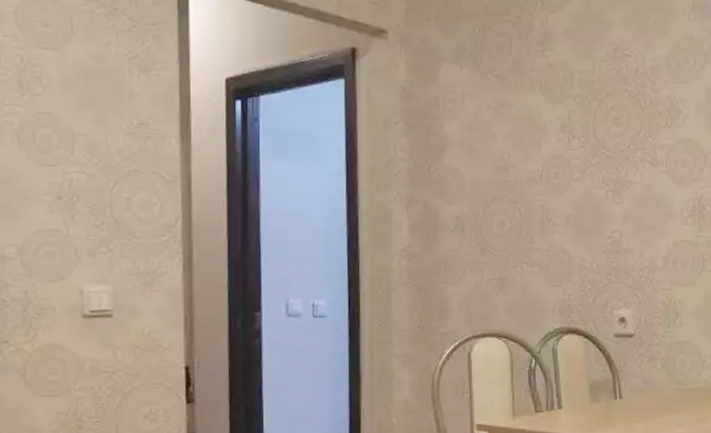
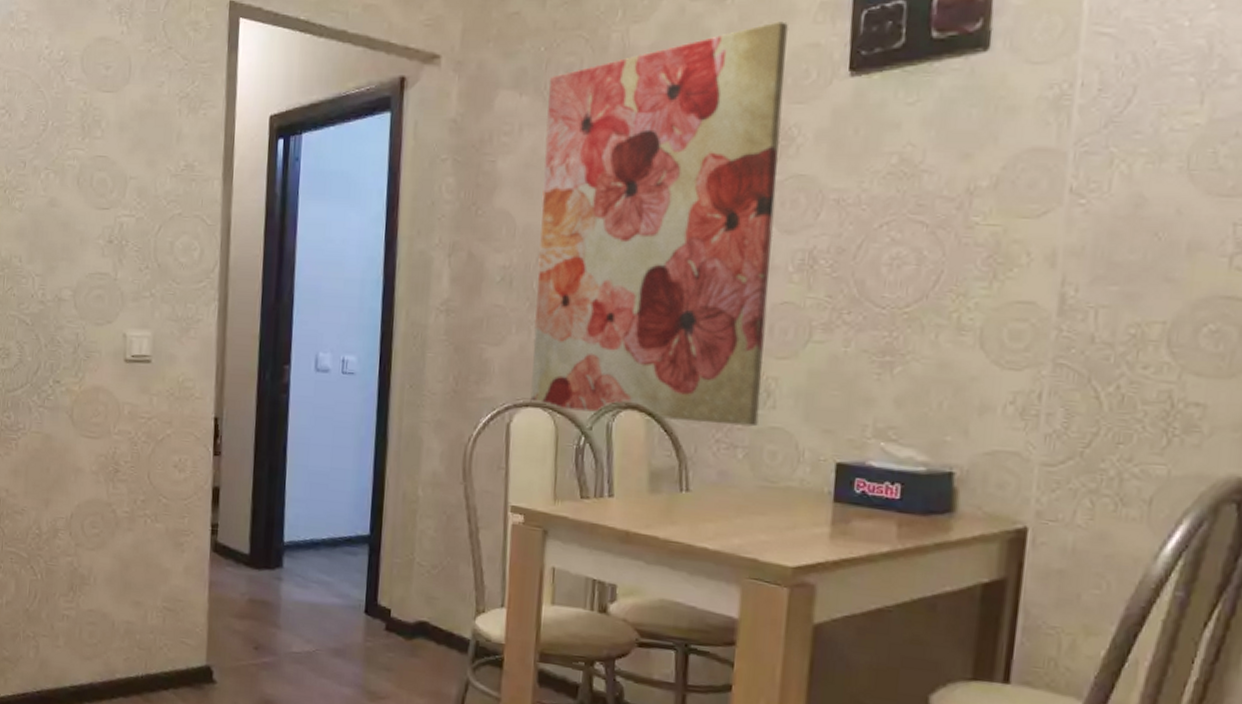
wall art: none [484,18,671,342] -> present [530,21,789,427]

